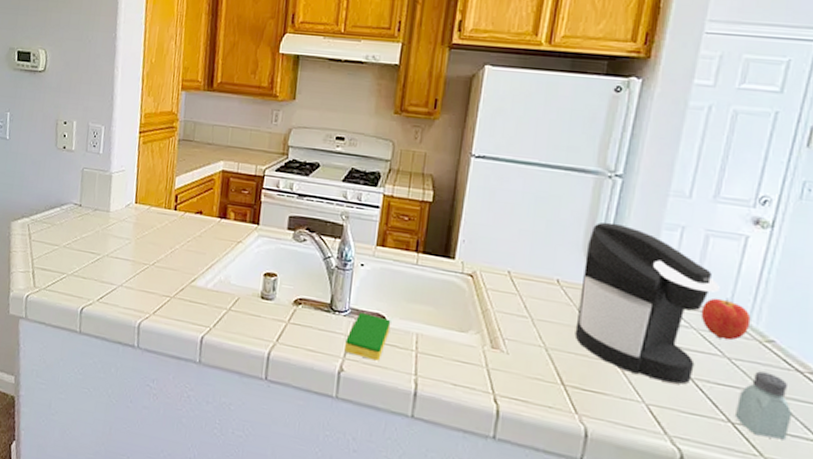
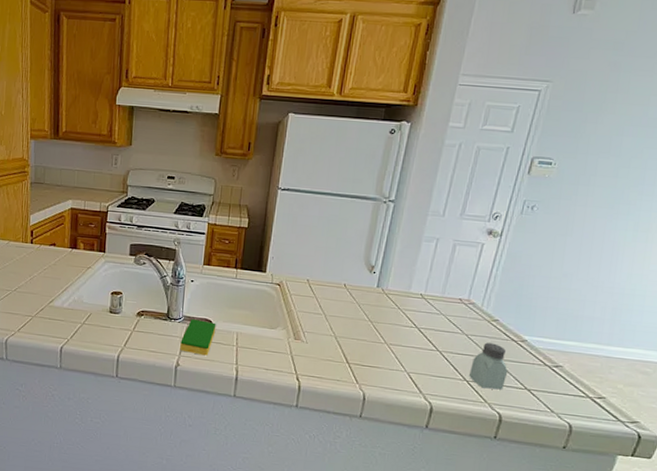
coffee maker: present [574,222,720,384] -> none [357,237,462,356]
apple: present [700,298,751,341] -> none [448,290,483,322]

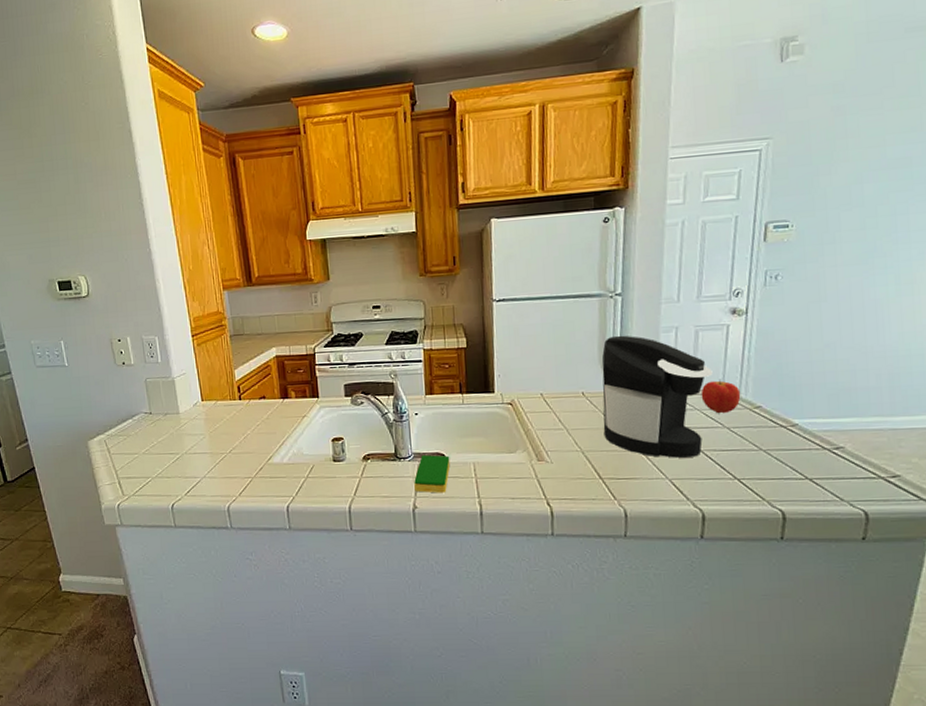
coffee maker: none [357,237,462,356] -> present [602,335,713,458]
apple: none [448,290,483,322] -> present [701,379,741,414]
saltshaker: present [468,342,508,390] -> none [738,433,783,485]

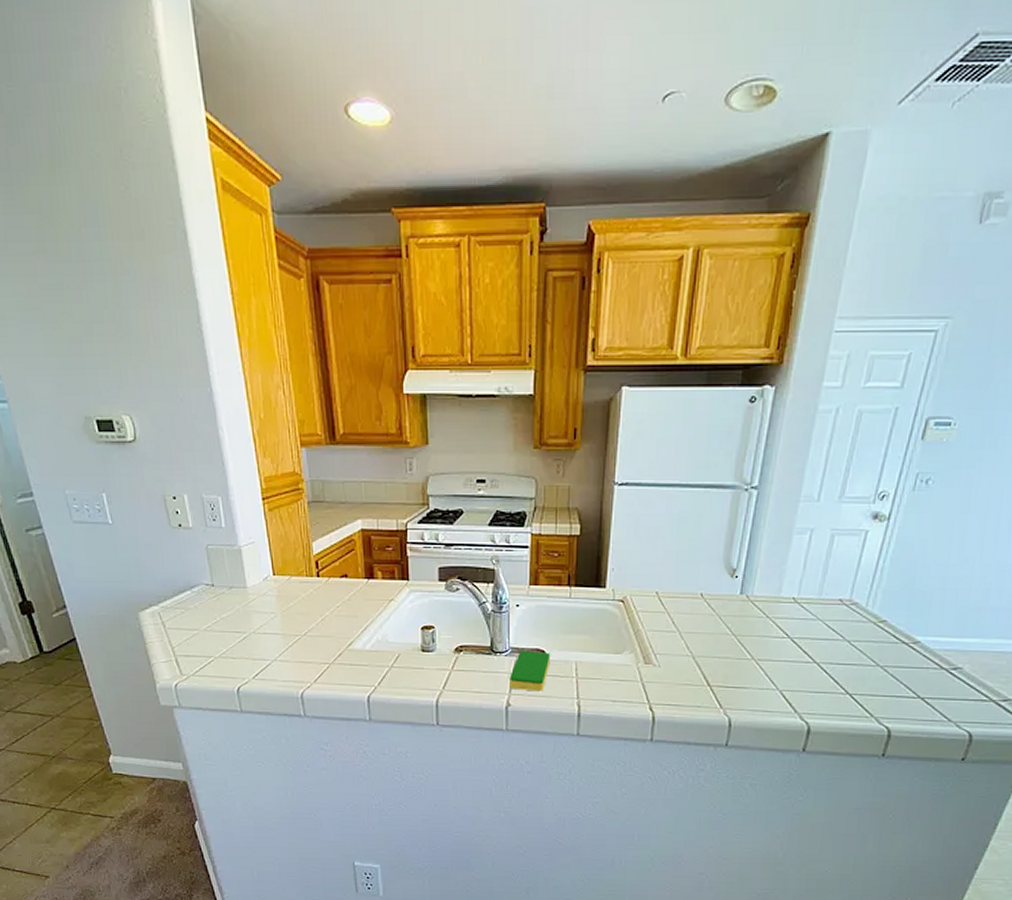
coffee maker: present [602,335,713,458] -> none [718,534,842,669]
apple: present [701,379,741,414] -> none [826,589,868,626]

